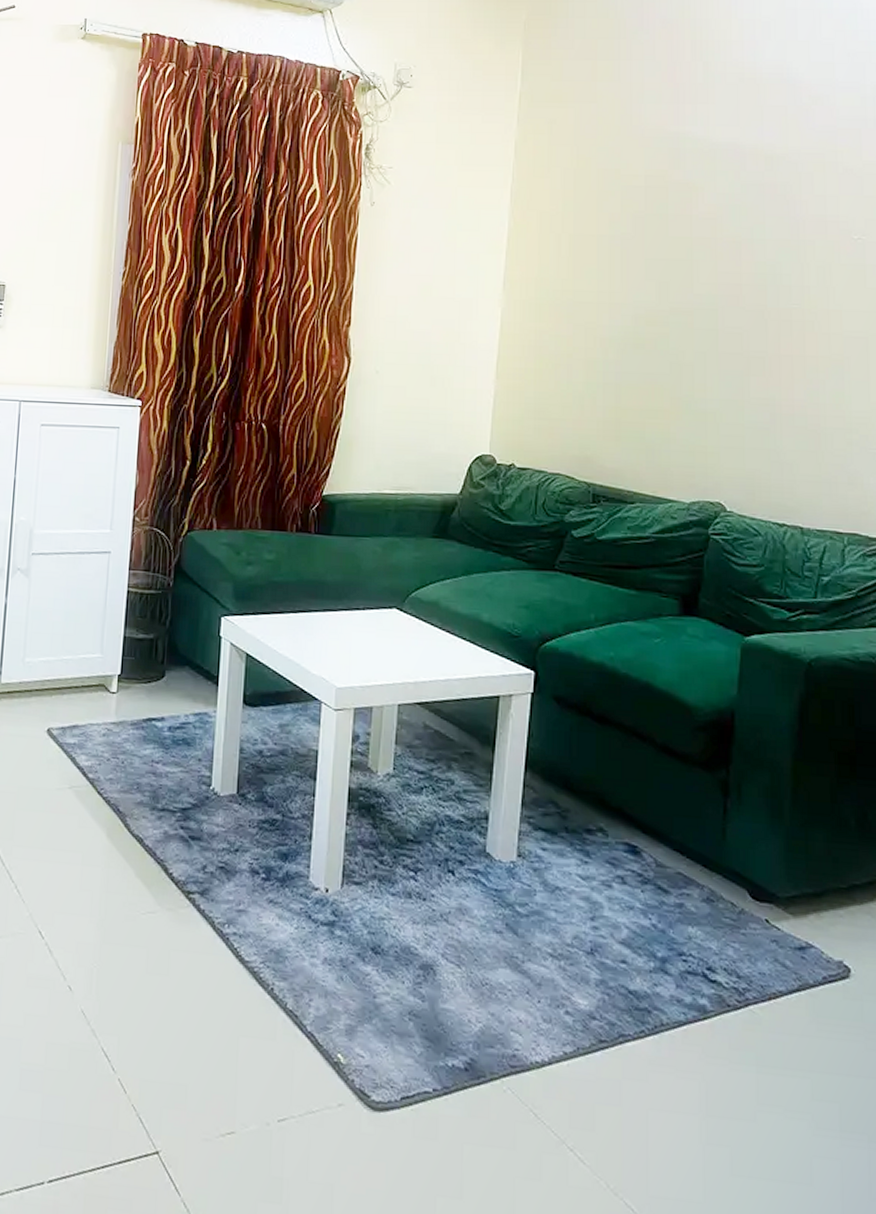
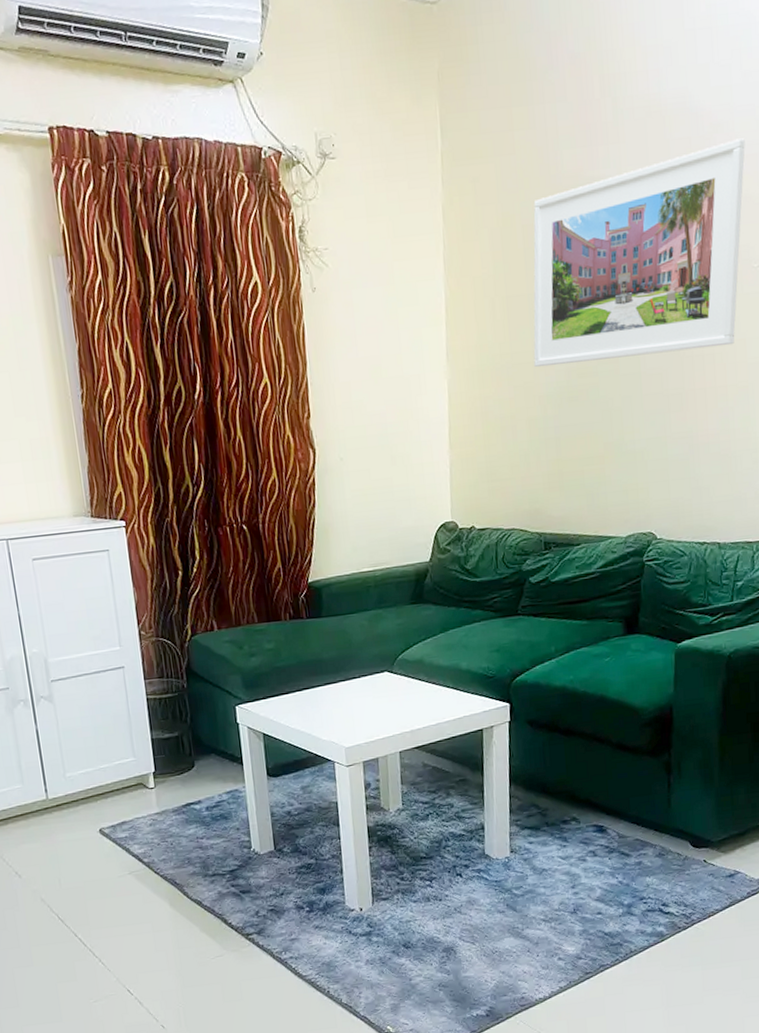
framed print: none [598,113,847,315] -> present [533,138,745,368]

